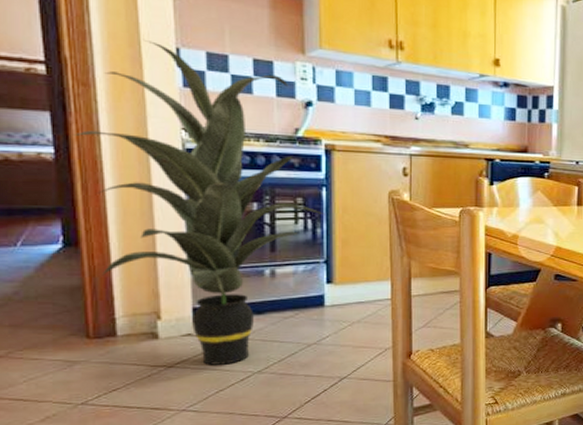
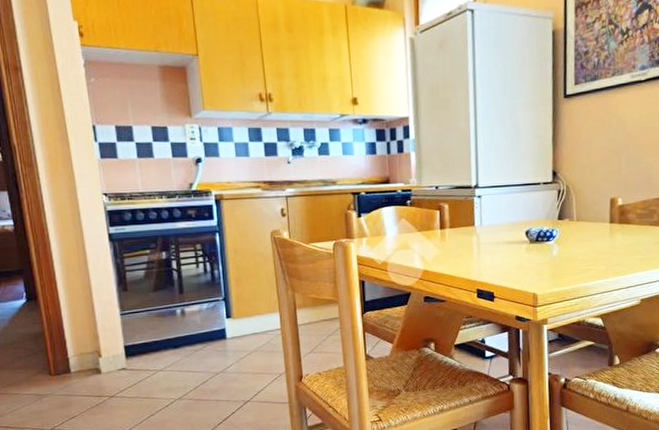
indoor plant: present [74,39,325,365] -> none [26,121,220,394]

